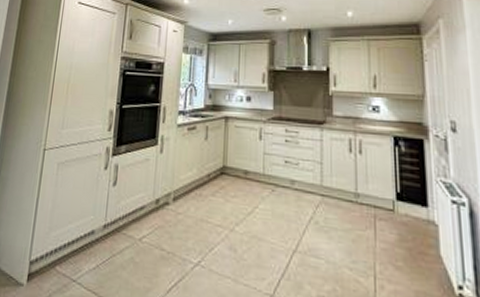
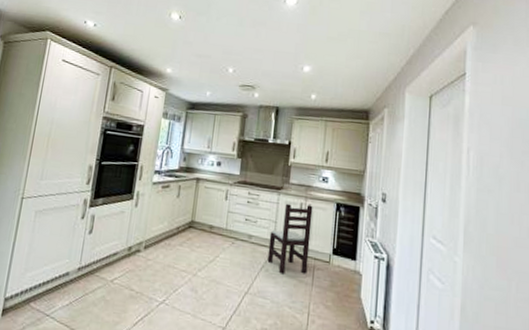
chair: none [316,140,367,227] -> present [267,203,313,274]

